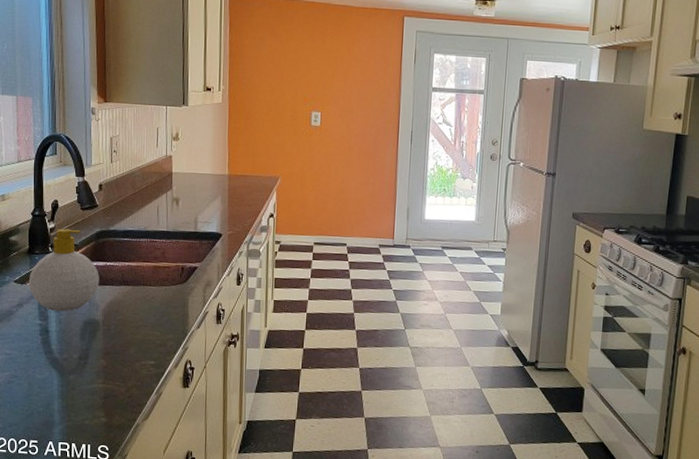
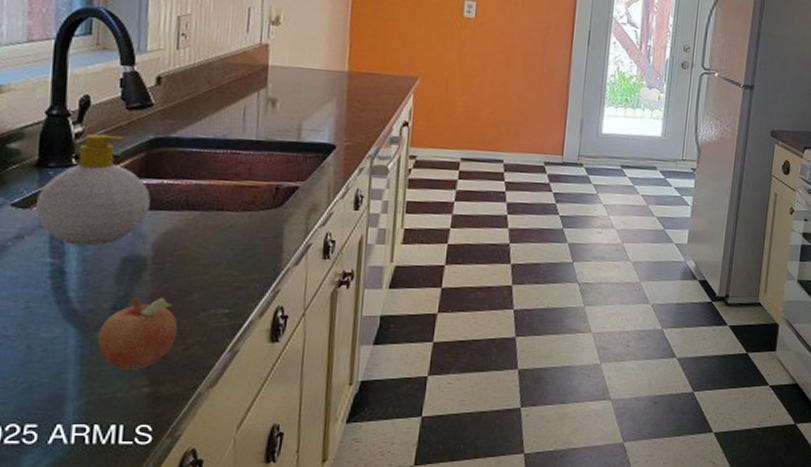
fruit: none [71,351,122,405] -> present [97,297,178,370]

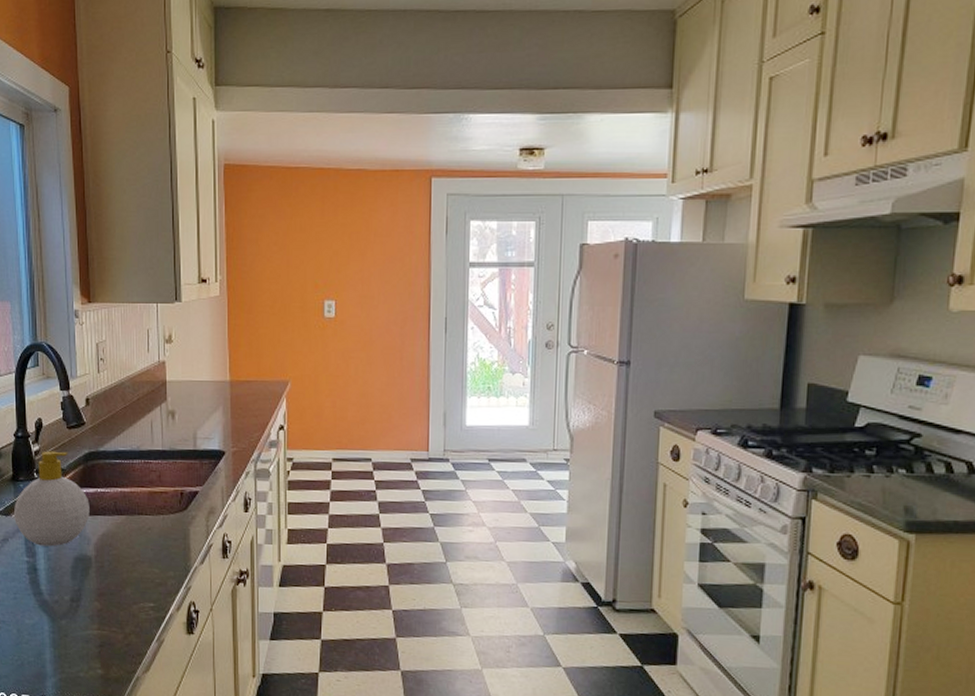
fruit: present [97,297,178,370] -> none [63,591,118,654]

